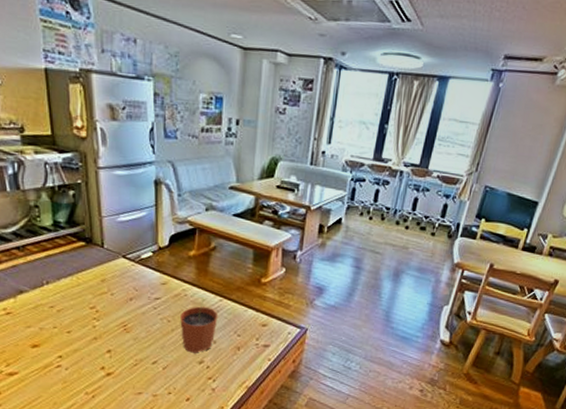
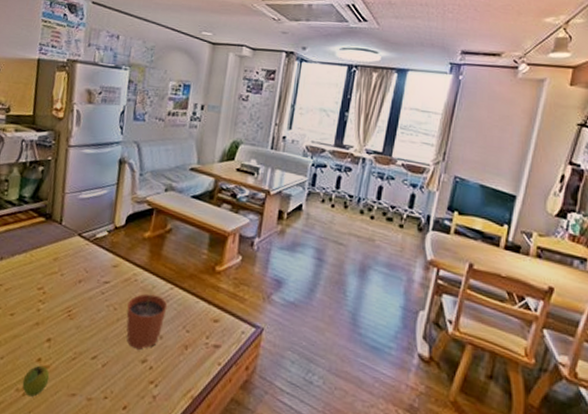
fruit: none [90,372,115,398] -> present [21,365,50,397]

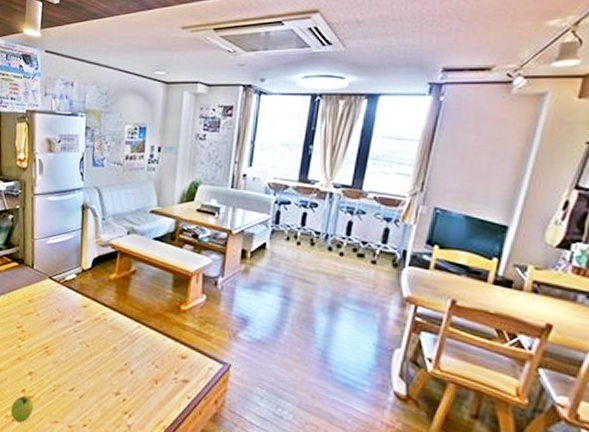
plant pot: present [126,284,168,350] -> none [98,323,137,383]

